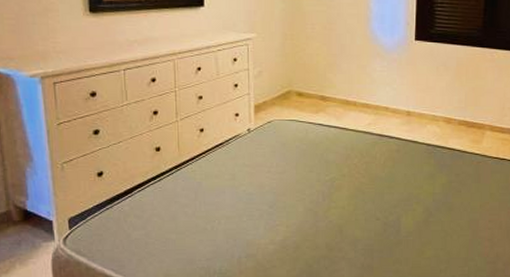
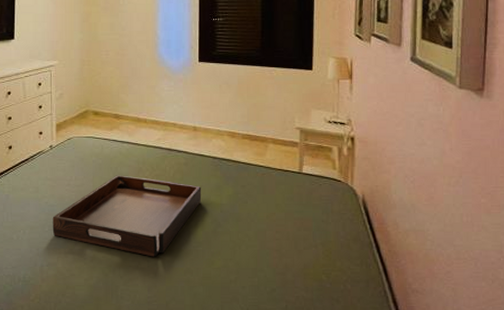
serving tray: none [251,162,414,247] -> present [52,175,202,257]

